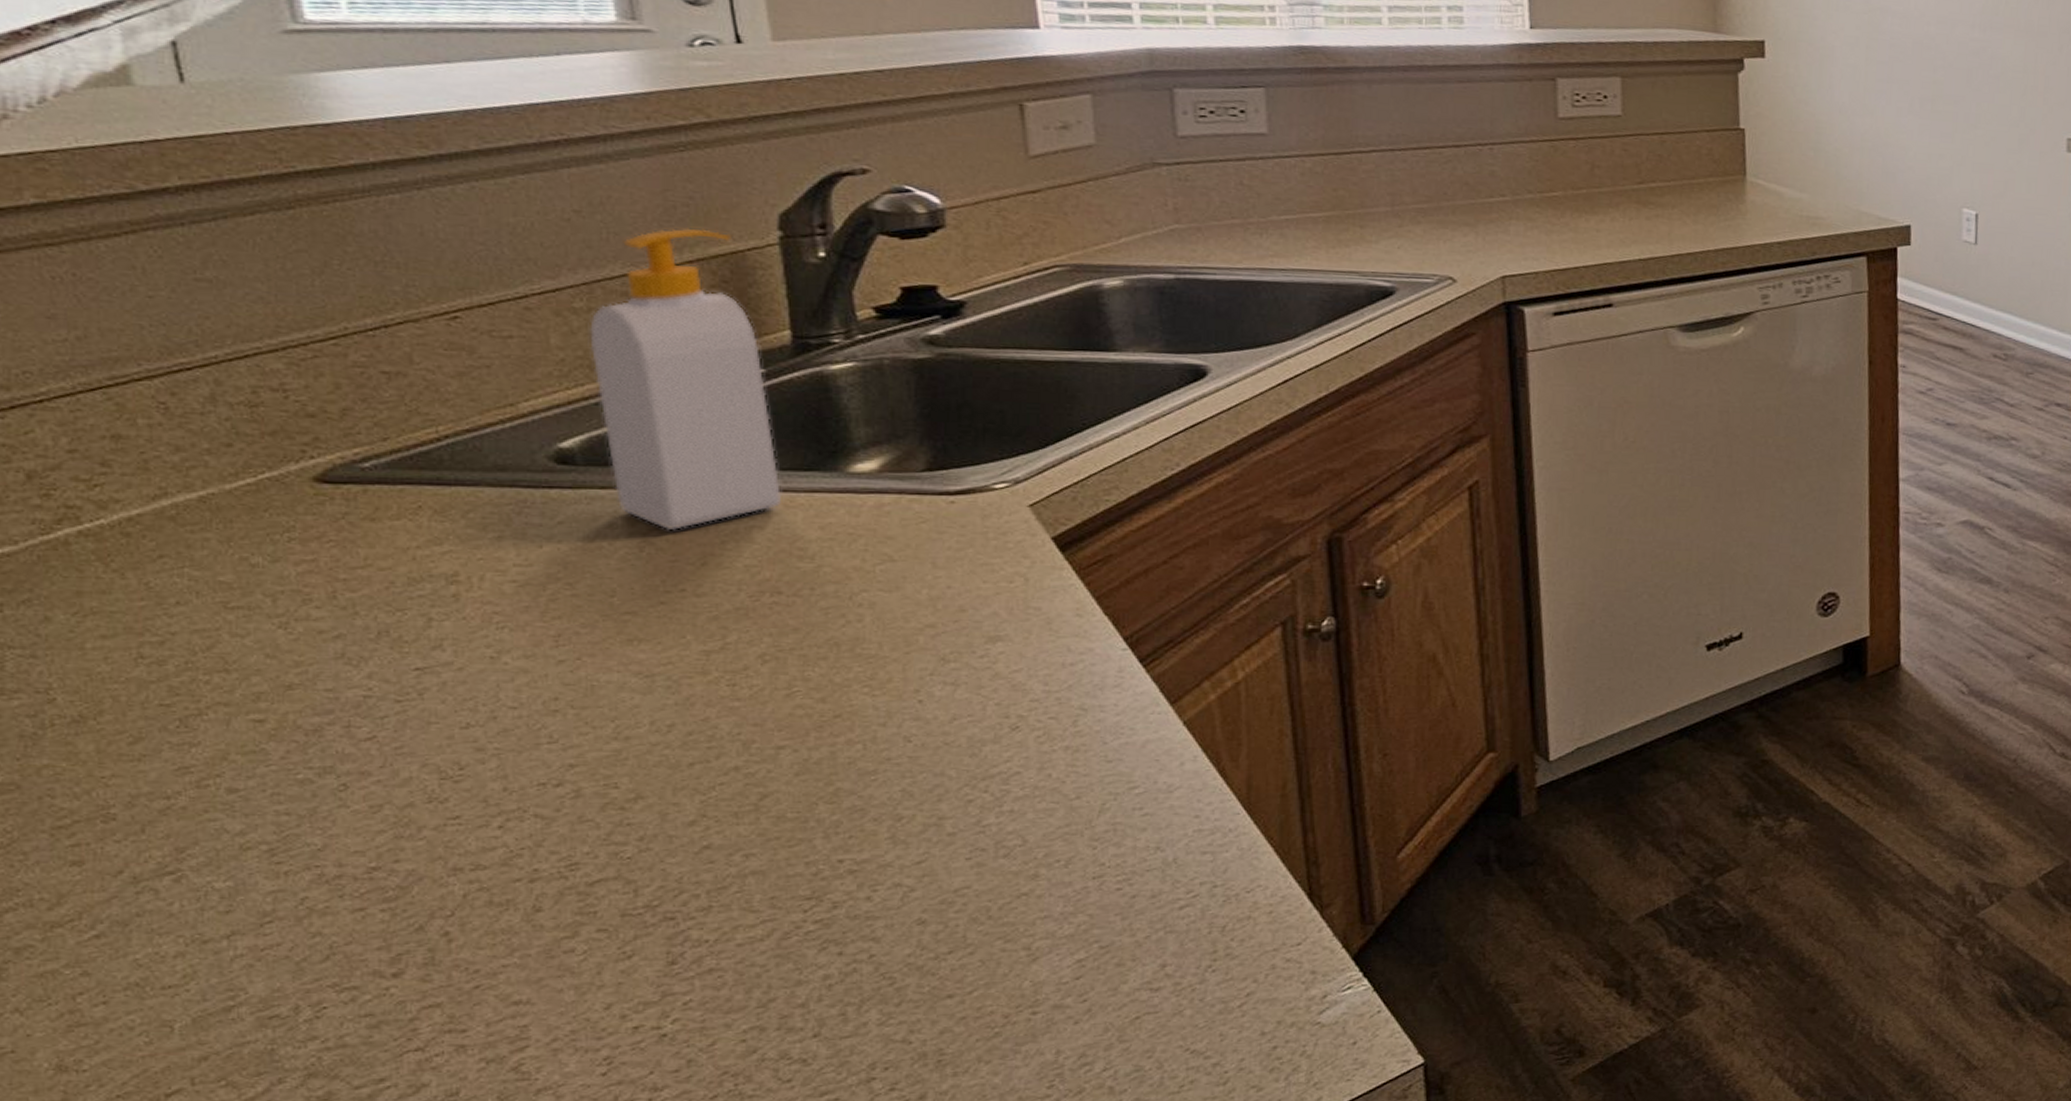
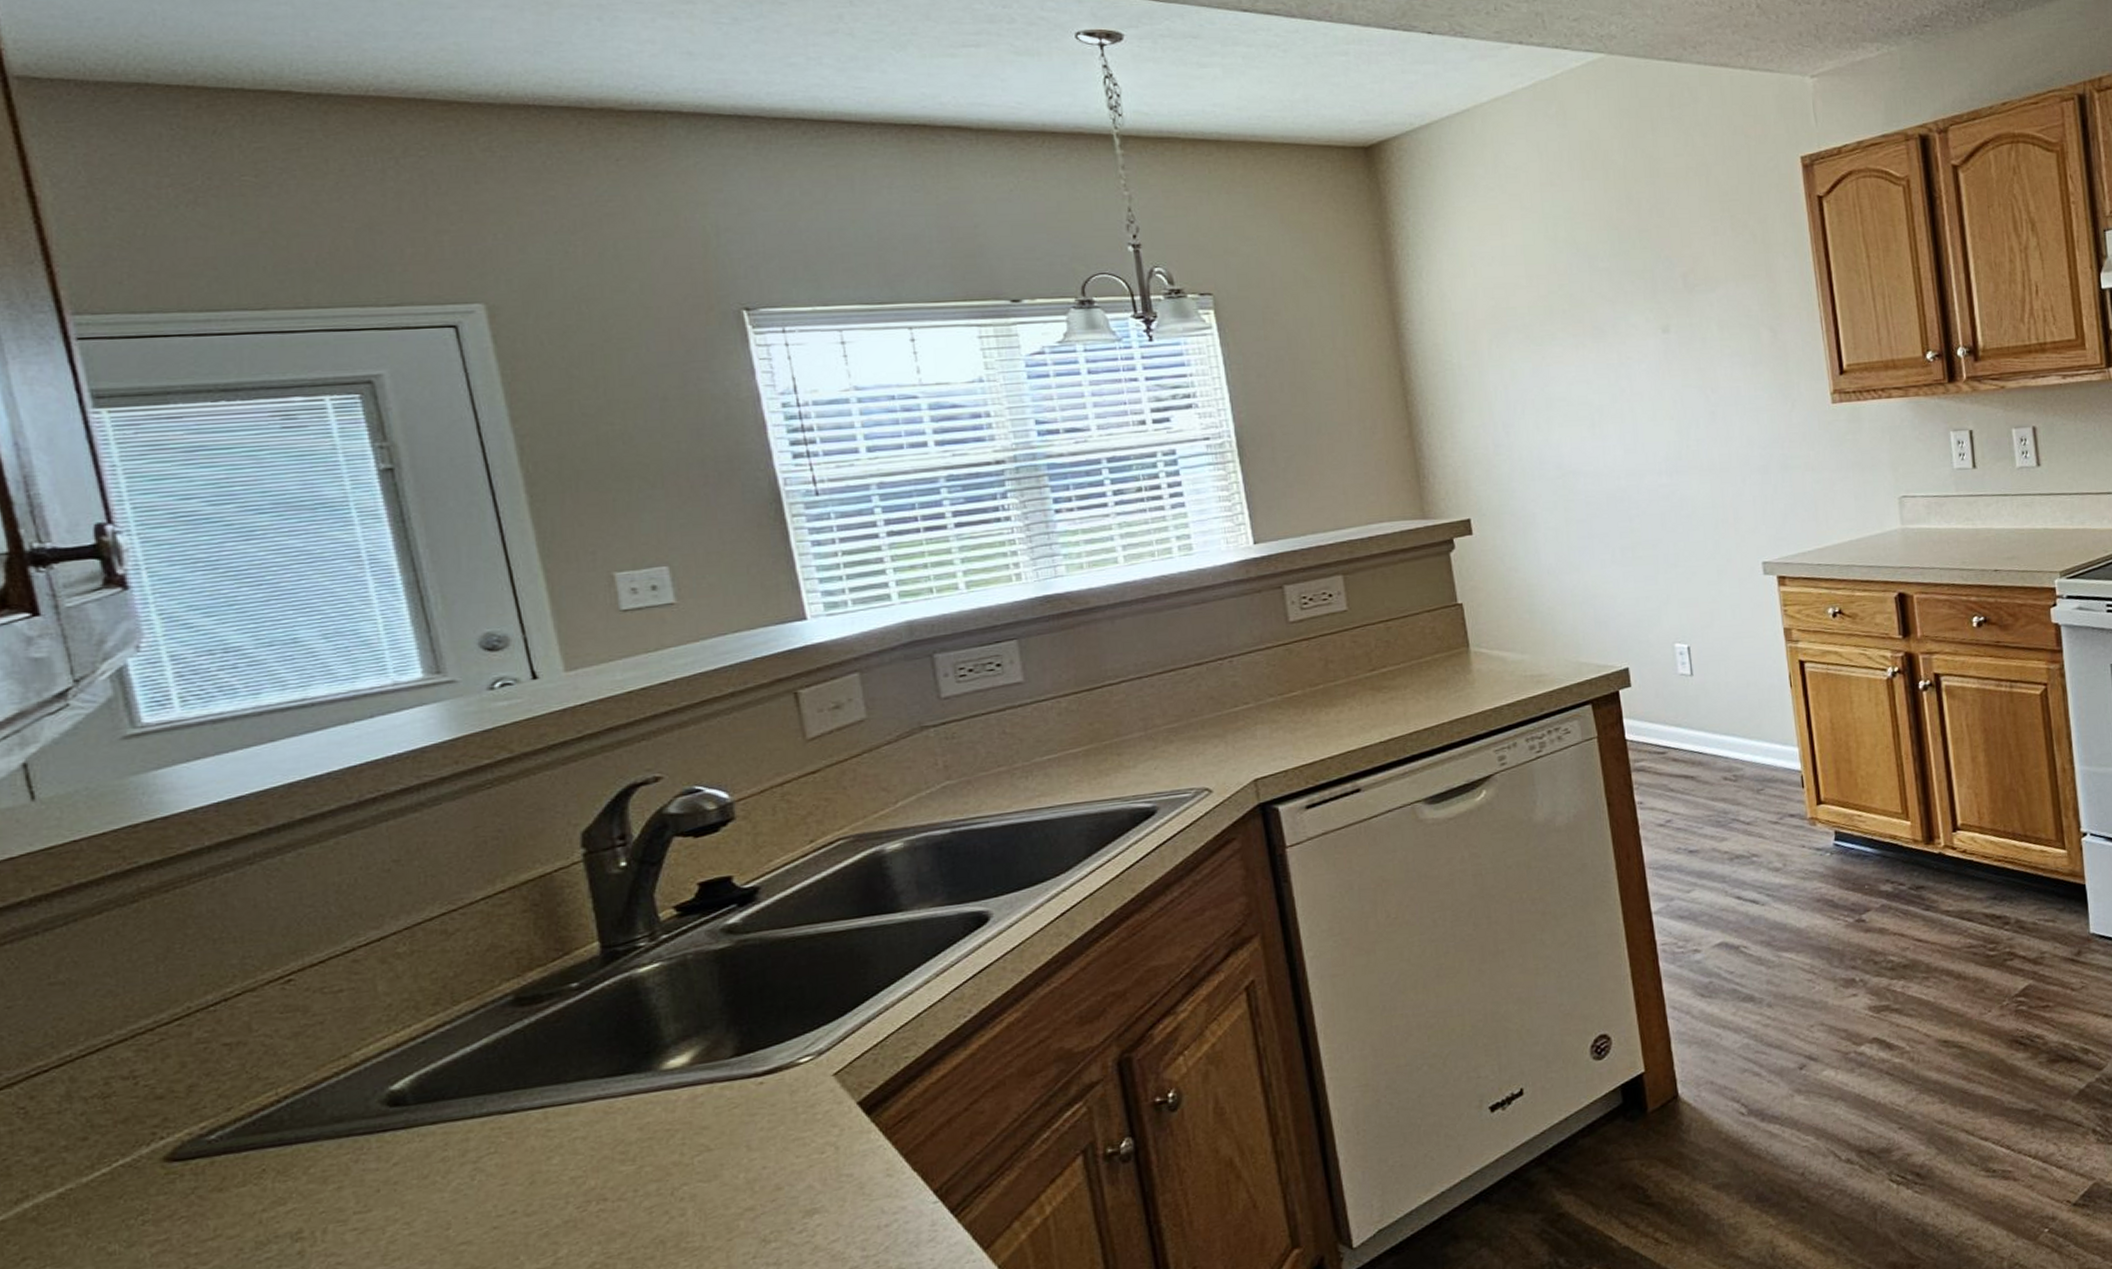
soap bottle: present [590,228,783,531] -> none [413,858,602,1156]

